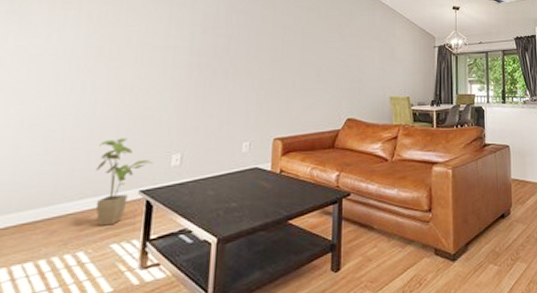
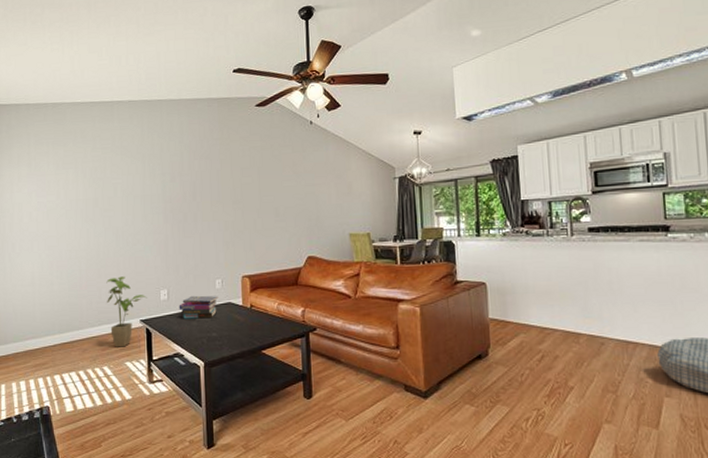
books: none [193,160,244,188] -> present [179,295,219,319]

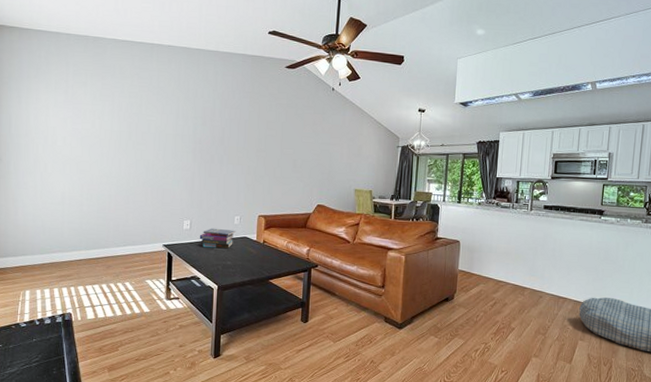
house plant: present [106,276,147,347] -> none [133,204,171,267]

